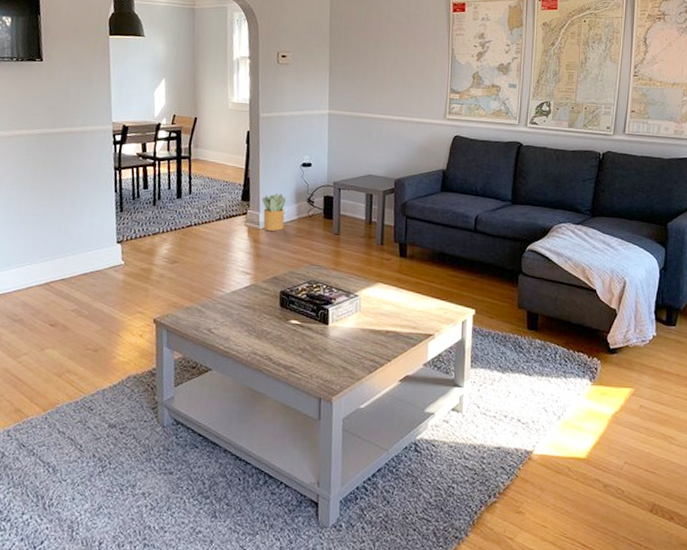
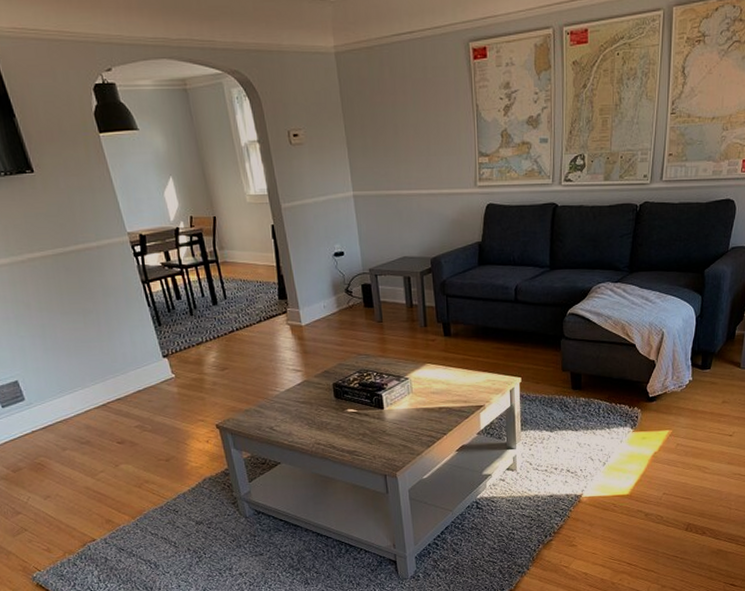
potted plant: present [262,193,286,231] -> none [299,287,326,326]

